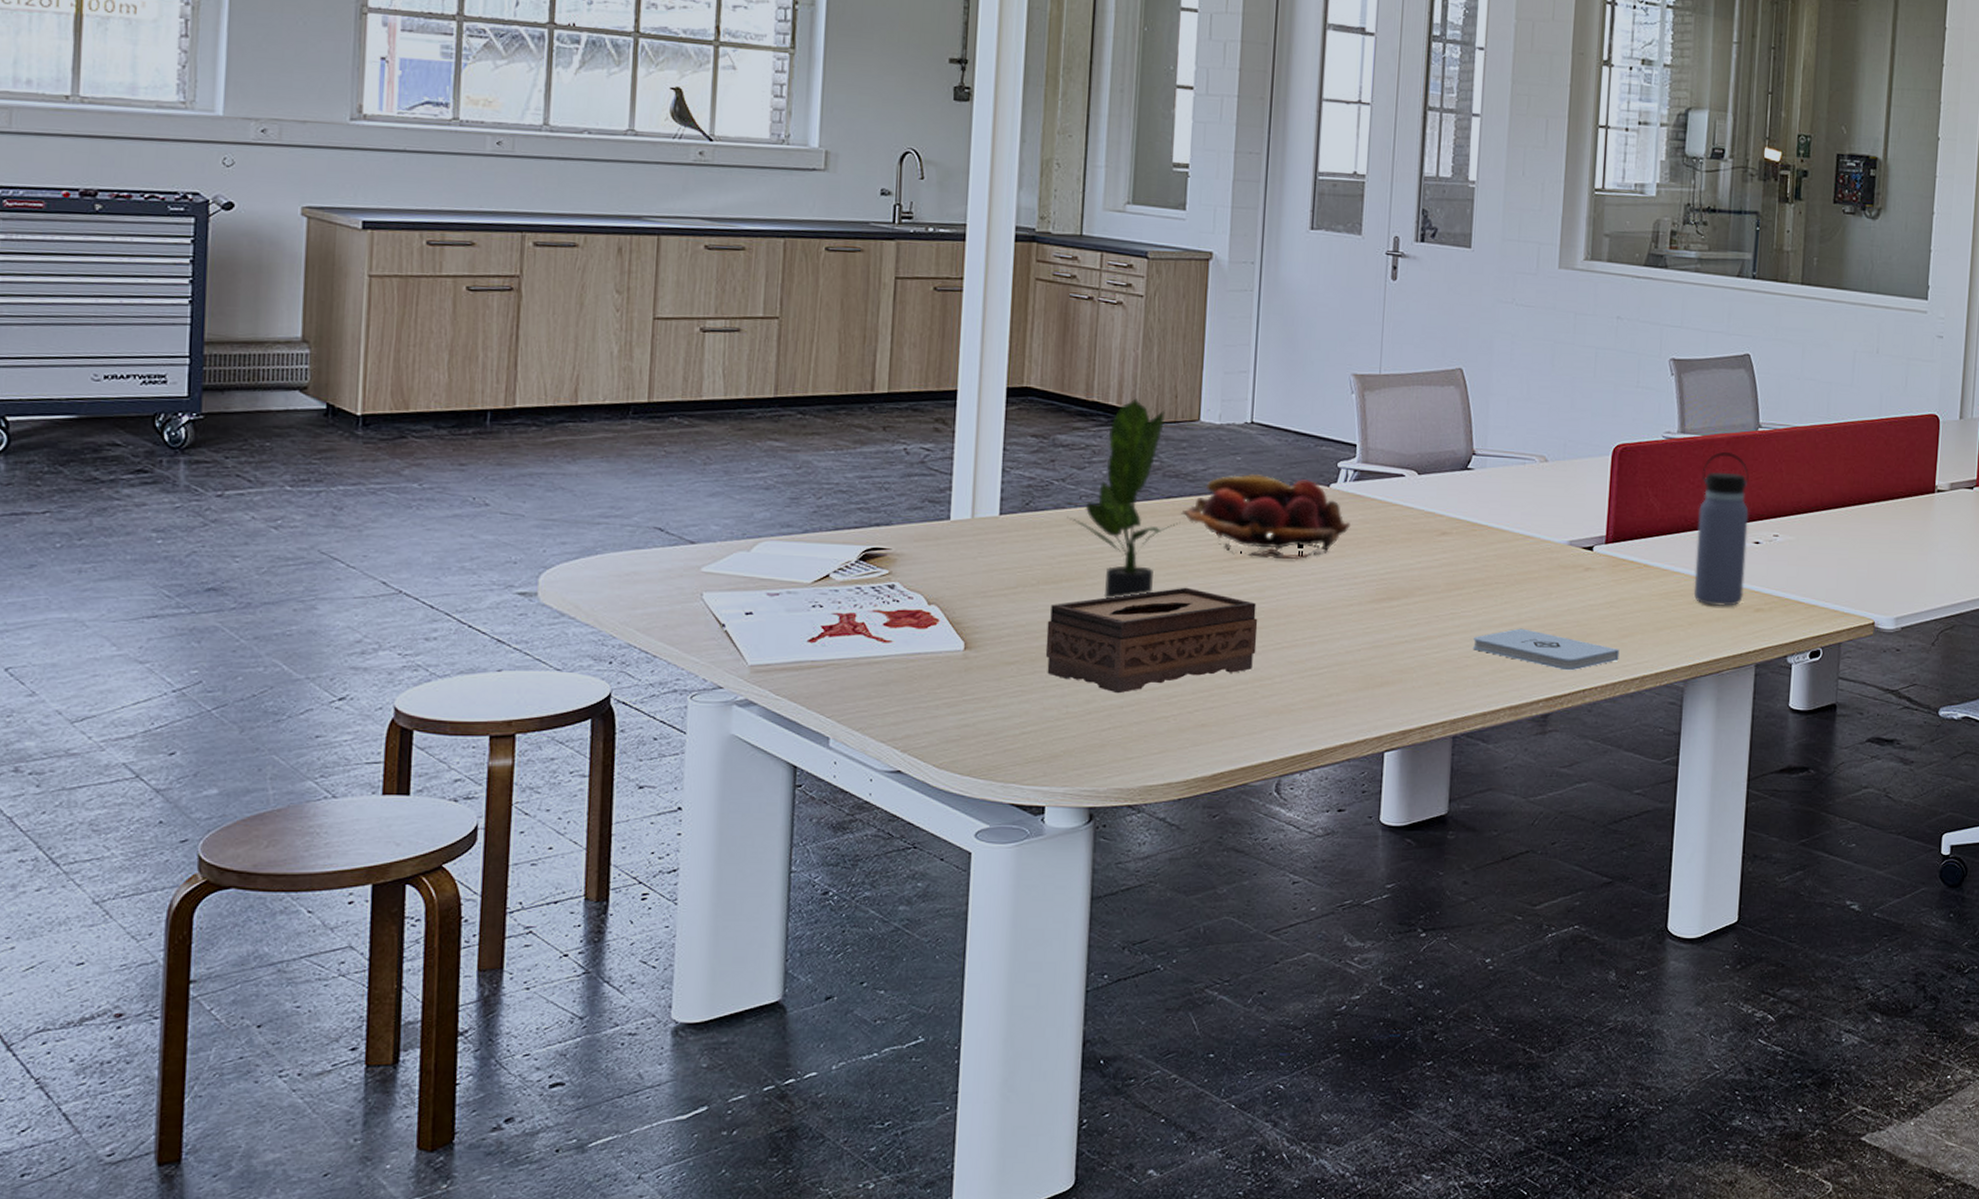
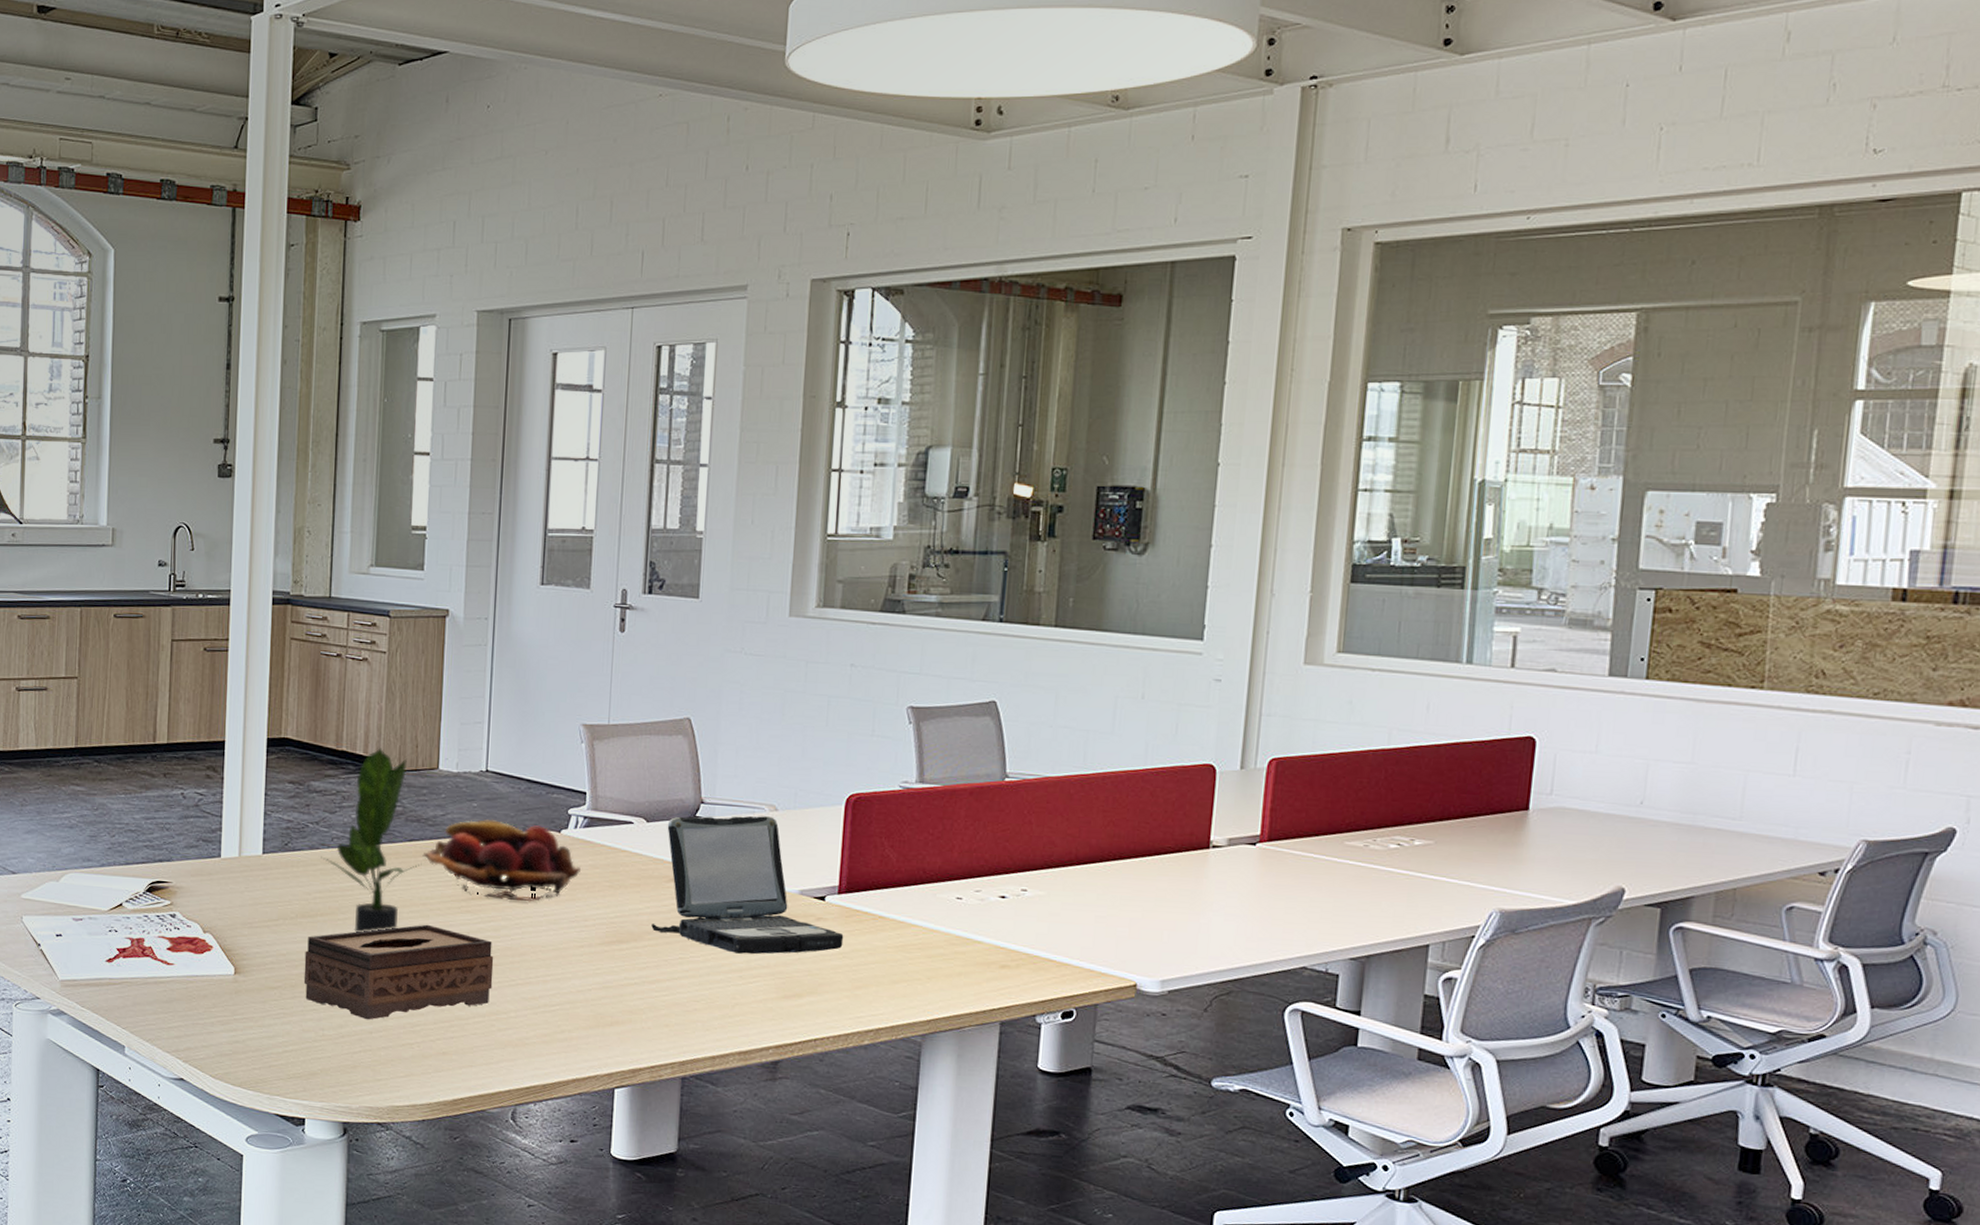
laptop: none [1422,467,1611,607] -> present [651,816,844,955]
notepad: present [1473,628,1620,671] -> none [702,975,853,1020]
water bottle: present [1693,451,1749,606] -> none [932,802,994,962]

